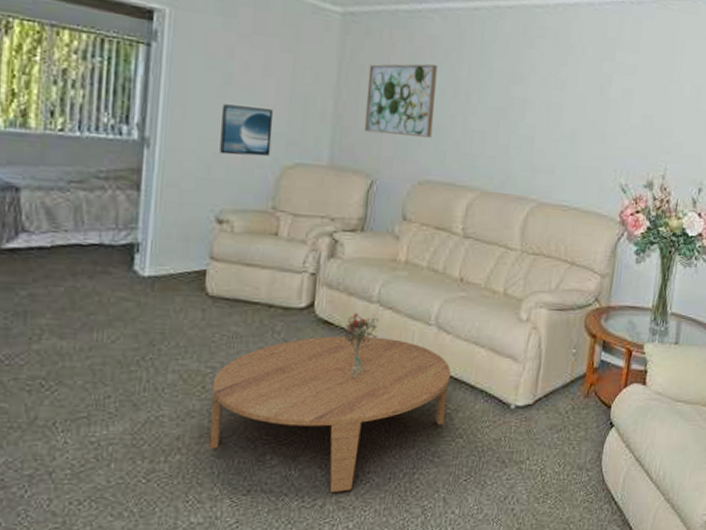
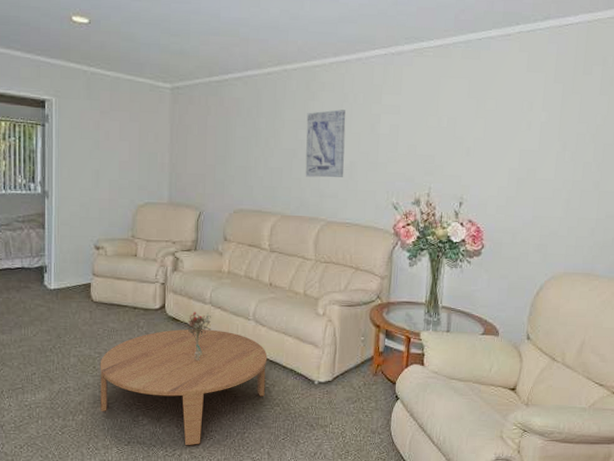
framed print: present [220,104,274,157] -> none [93,163,128,200]
wall art: present [364,63,438,138] -> none [191,120,243,177]
wall art: none [514,63,571,149] -> present [305,109,346,178]

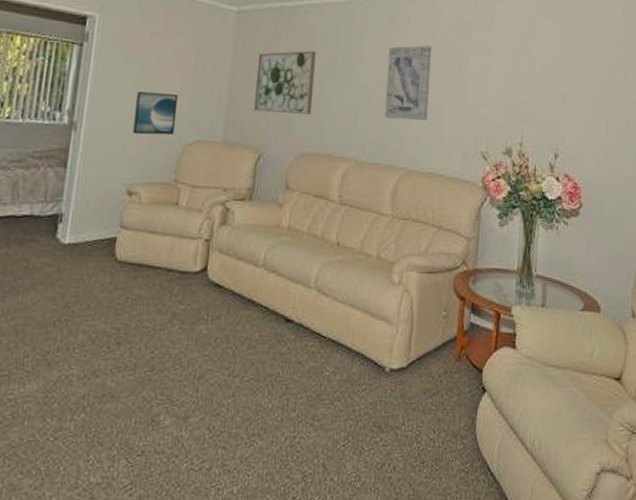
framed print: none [93,163,128,200] -> present [133,91,178,136]
coffee table: present [100,329,268,445] -> none [110,298,330,455]
bouquet: present [185,312,212,360] -> none [230,276,265,340]
wall art: none [191,120,243,177] -> present [253,50,316,115]

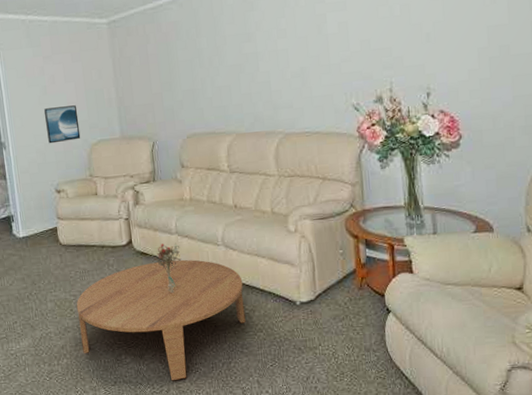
coffee table: none [110,298,330,455] -> present [76,259,246,380]
bouquet: none [230,276,265,340] -> present [154,242,182,293]
wall art: present [253,50,316,115] -> none [134,43,190,107]
wall art: present [384,45,432,121] -> none [248,15,296,91]

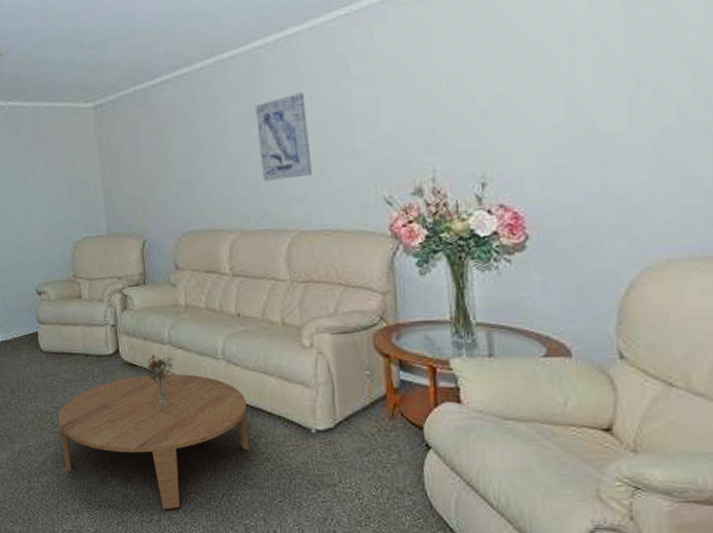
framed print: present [43,105,81,144] -> none [24,199,64,241]
wall art: none [248,15,296,91] -> present [254,93,313,182]

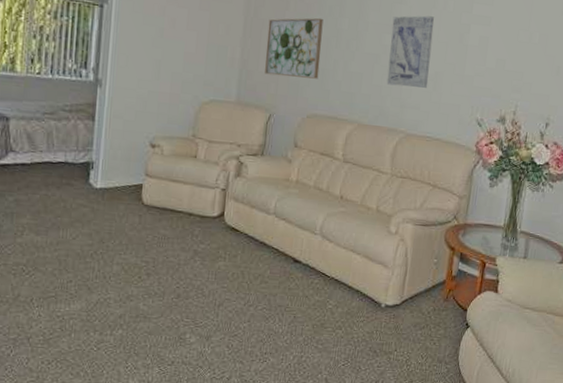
coffee table: present [58,373,250,509] -> none [143,240,333,368]
wall art: none [122,128,186,200] -> present [264,17,323,79]
bouquet: present [144,354,175,410] -> none [245,222,275,276]

